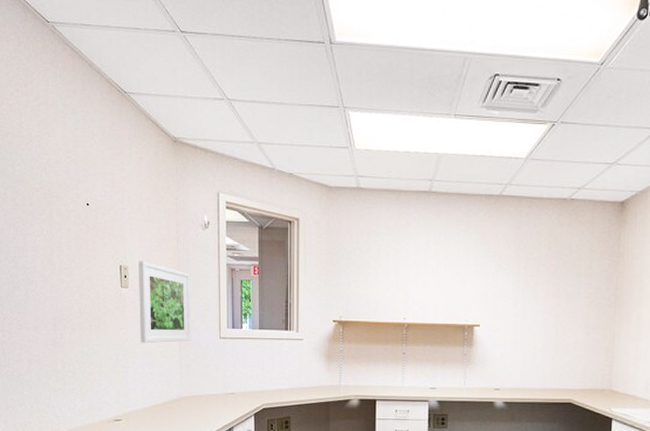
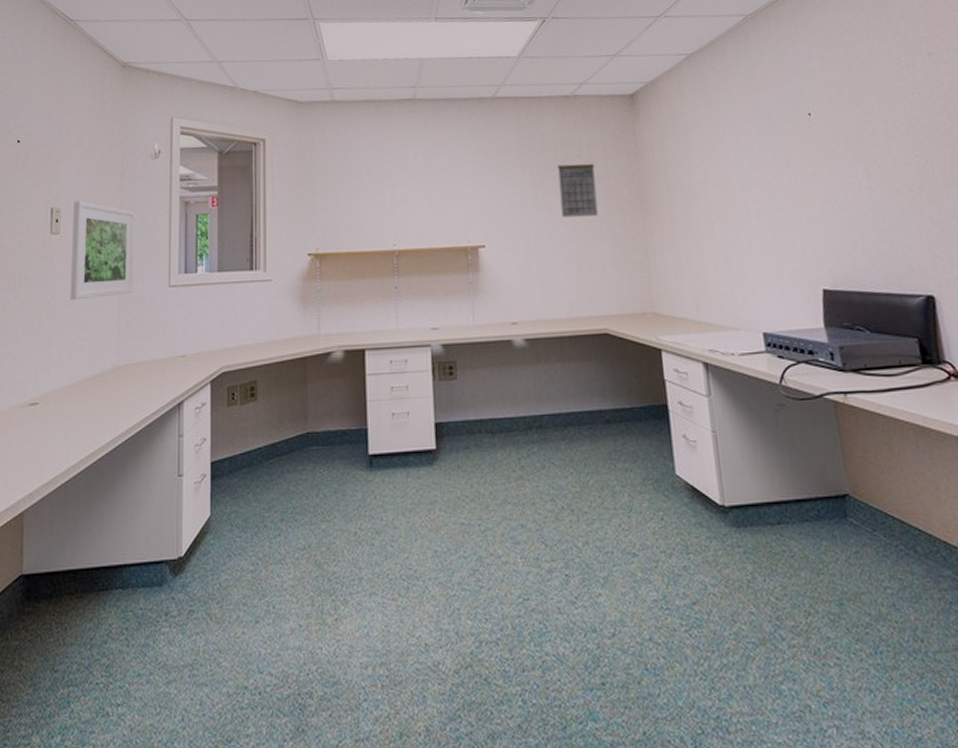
calendar: none [547,261,581,307] -> present [557,163,598,218]

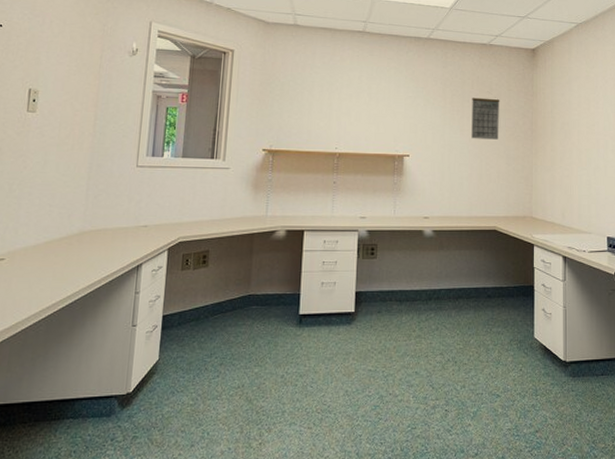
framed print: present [69,201,135,301] -> none [41,85,110,172]

